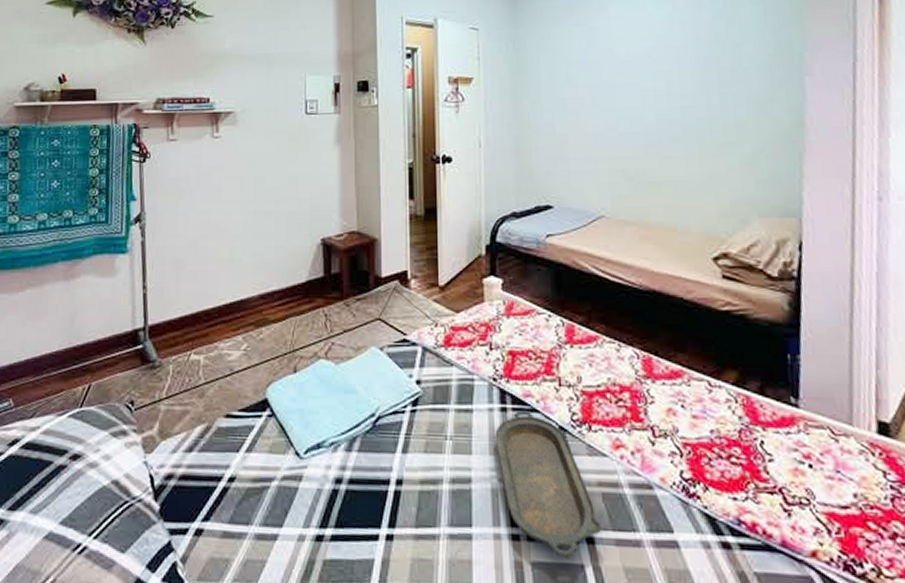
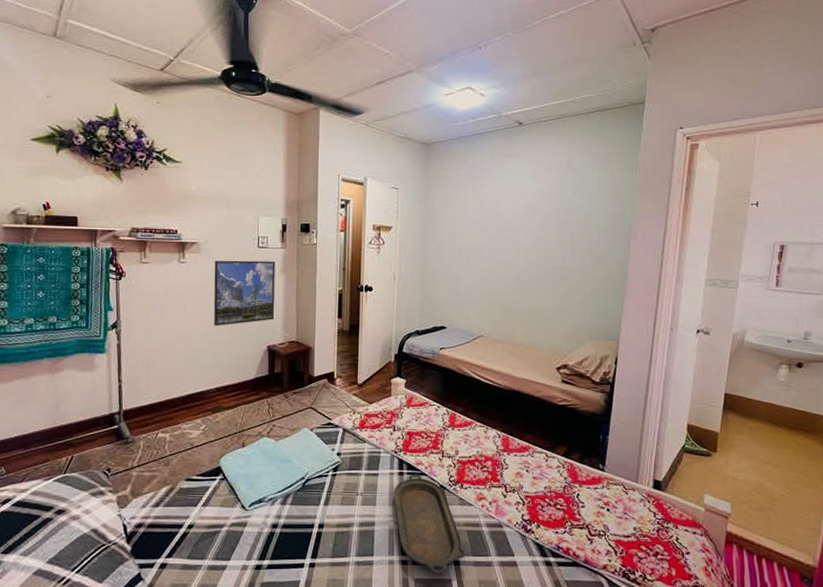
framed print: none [253,130,329,215] -> present [213,260,276,326]

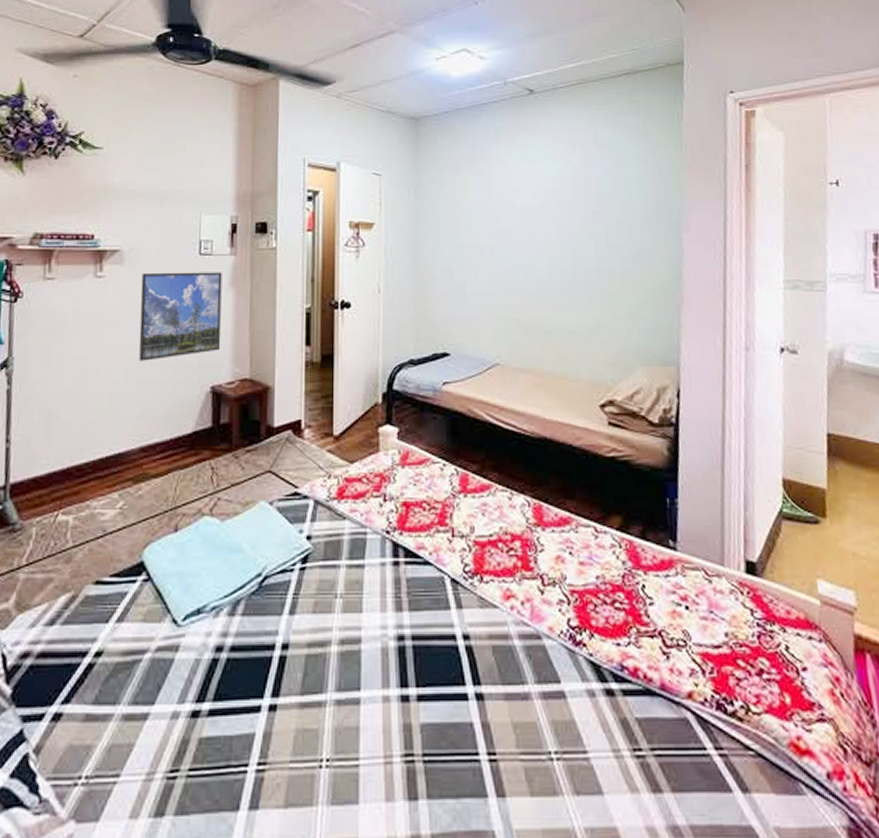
serving tray: present [393,474,466,575] -> none [386,564,492,716]

